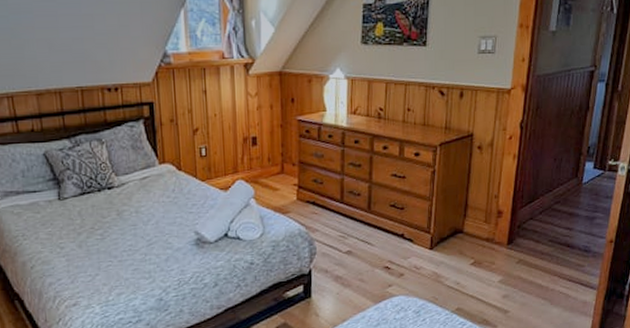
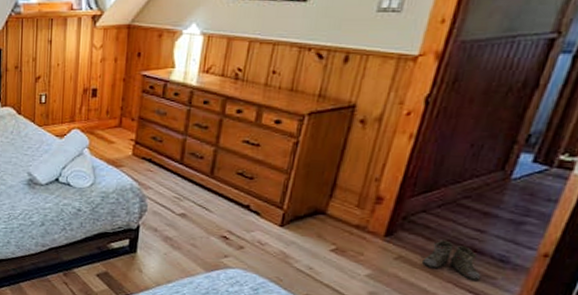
boots: none [536,240,575,271] -> present [422,240,481,282]

